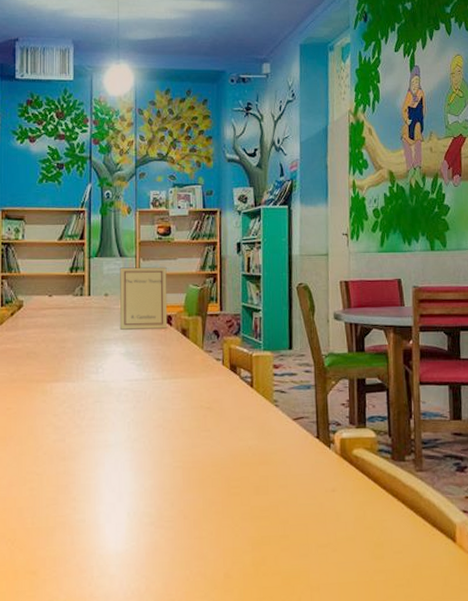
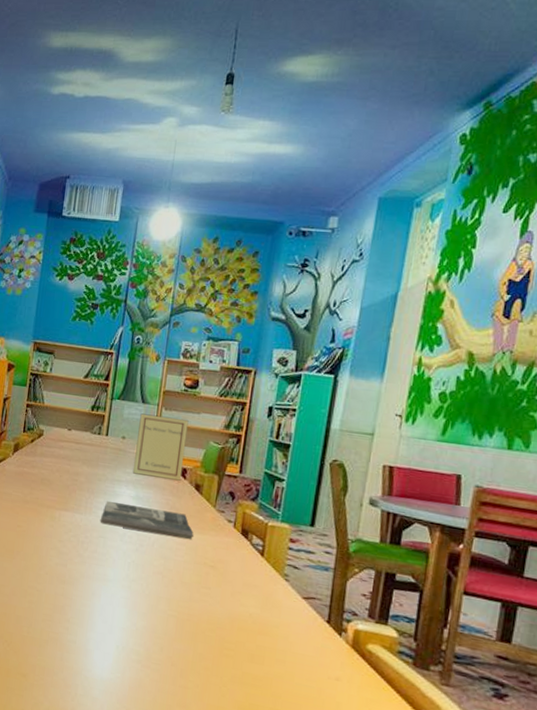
magazine: none [93,361,187,388] -> present [100,500,194,540]

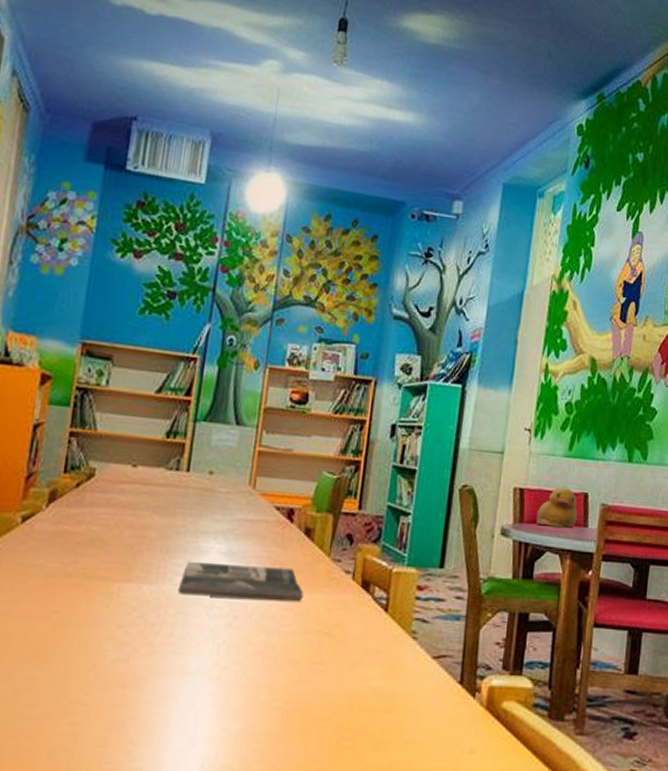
book: present [132,413,189,481] -> none [223,439,296,525]
rubber duck: none [405,466,450,505] -> present [536,486,578,529]

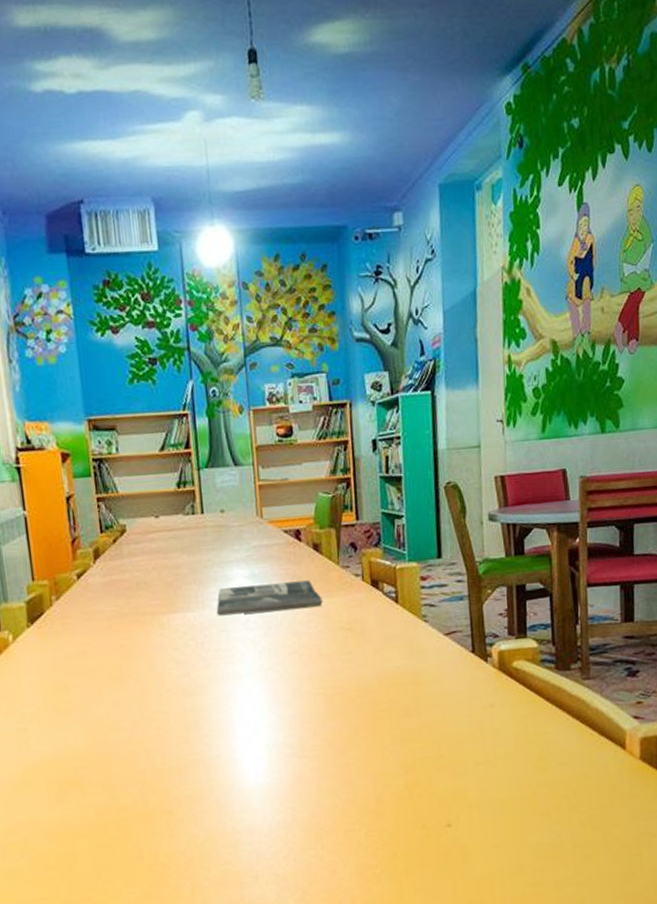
rubber duck: present [536,486,578,529] -> none [520,466,559,506]

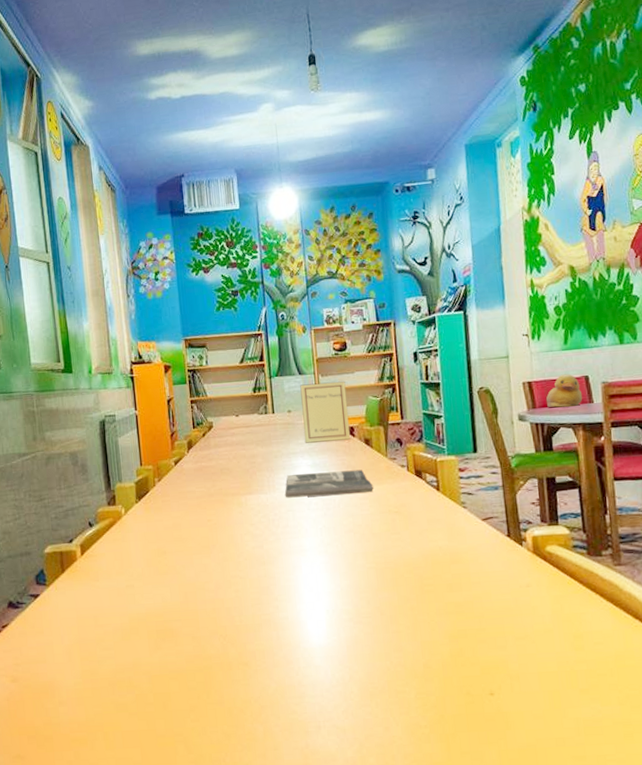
book: none [235,473,297,550] -> present [300,381,351,443]
rubber duck: none [520,466,559,506] -> present [546,374,583,408]

